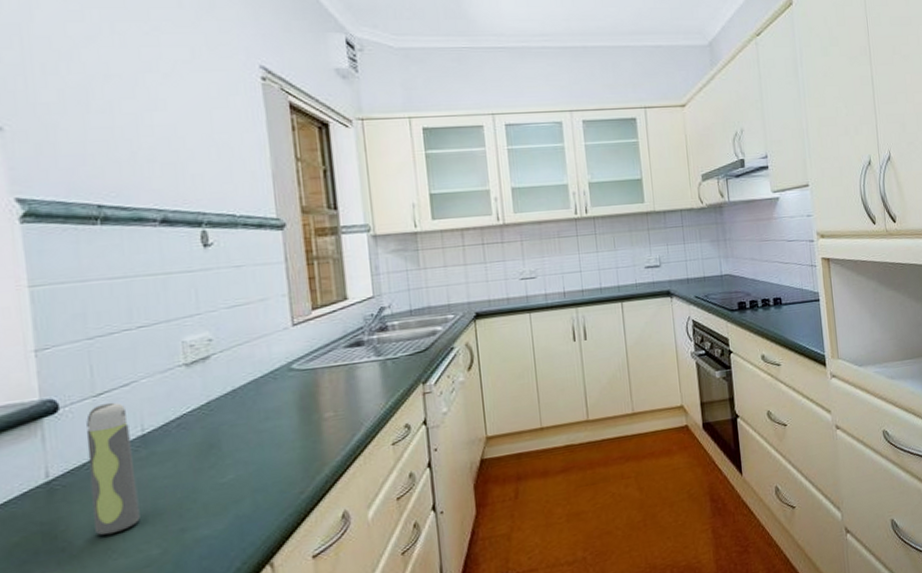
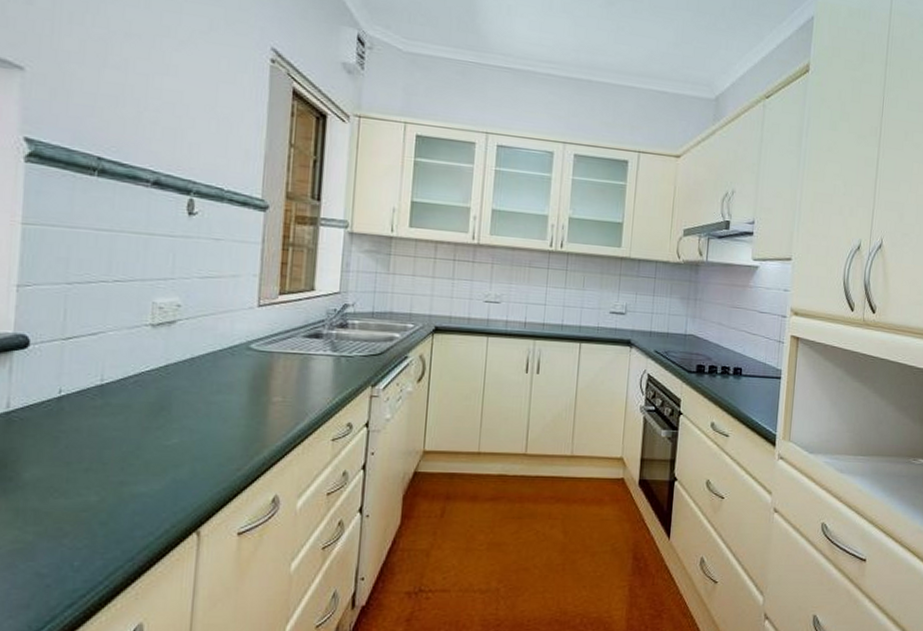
spray bottle: present [86,402,140,536] -> none [41,347,91,474]

